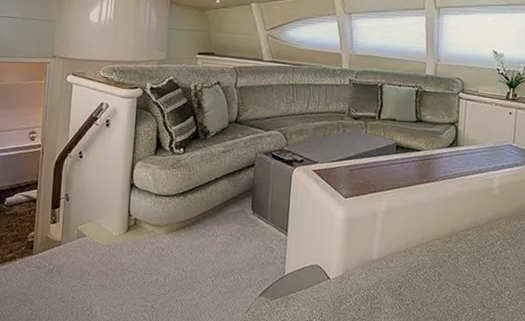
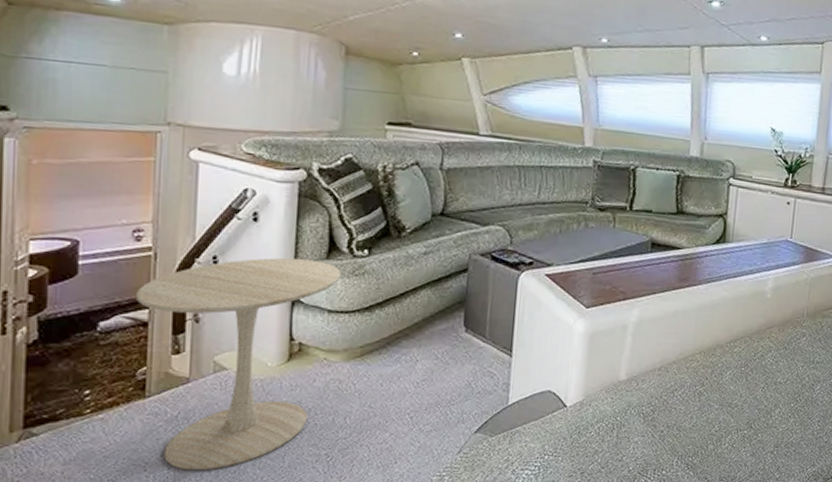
side table: none [29,154,164,313] -> present [135,258,341,471]

